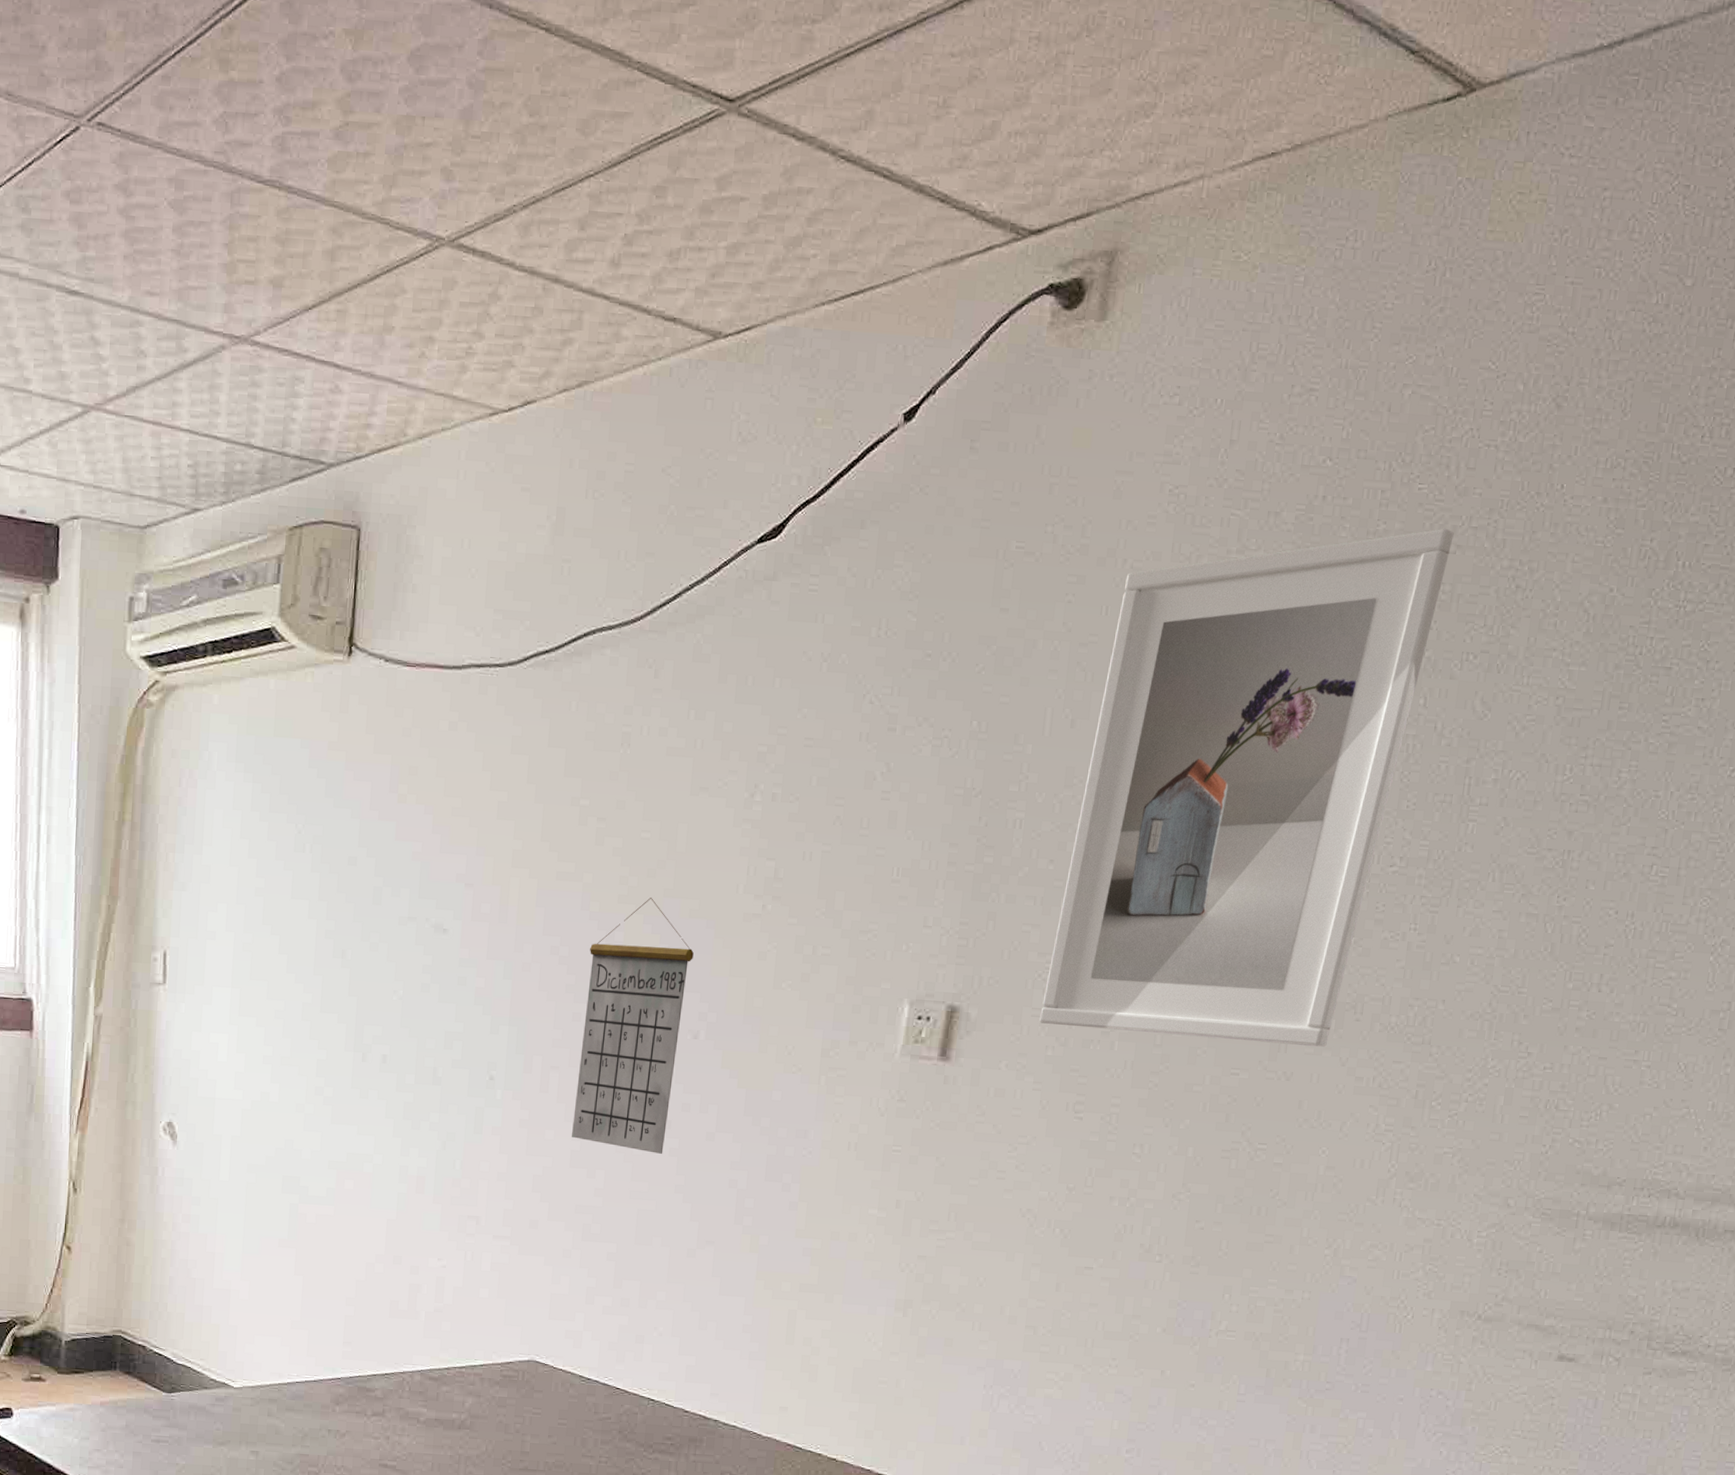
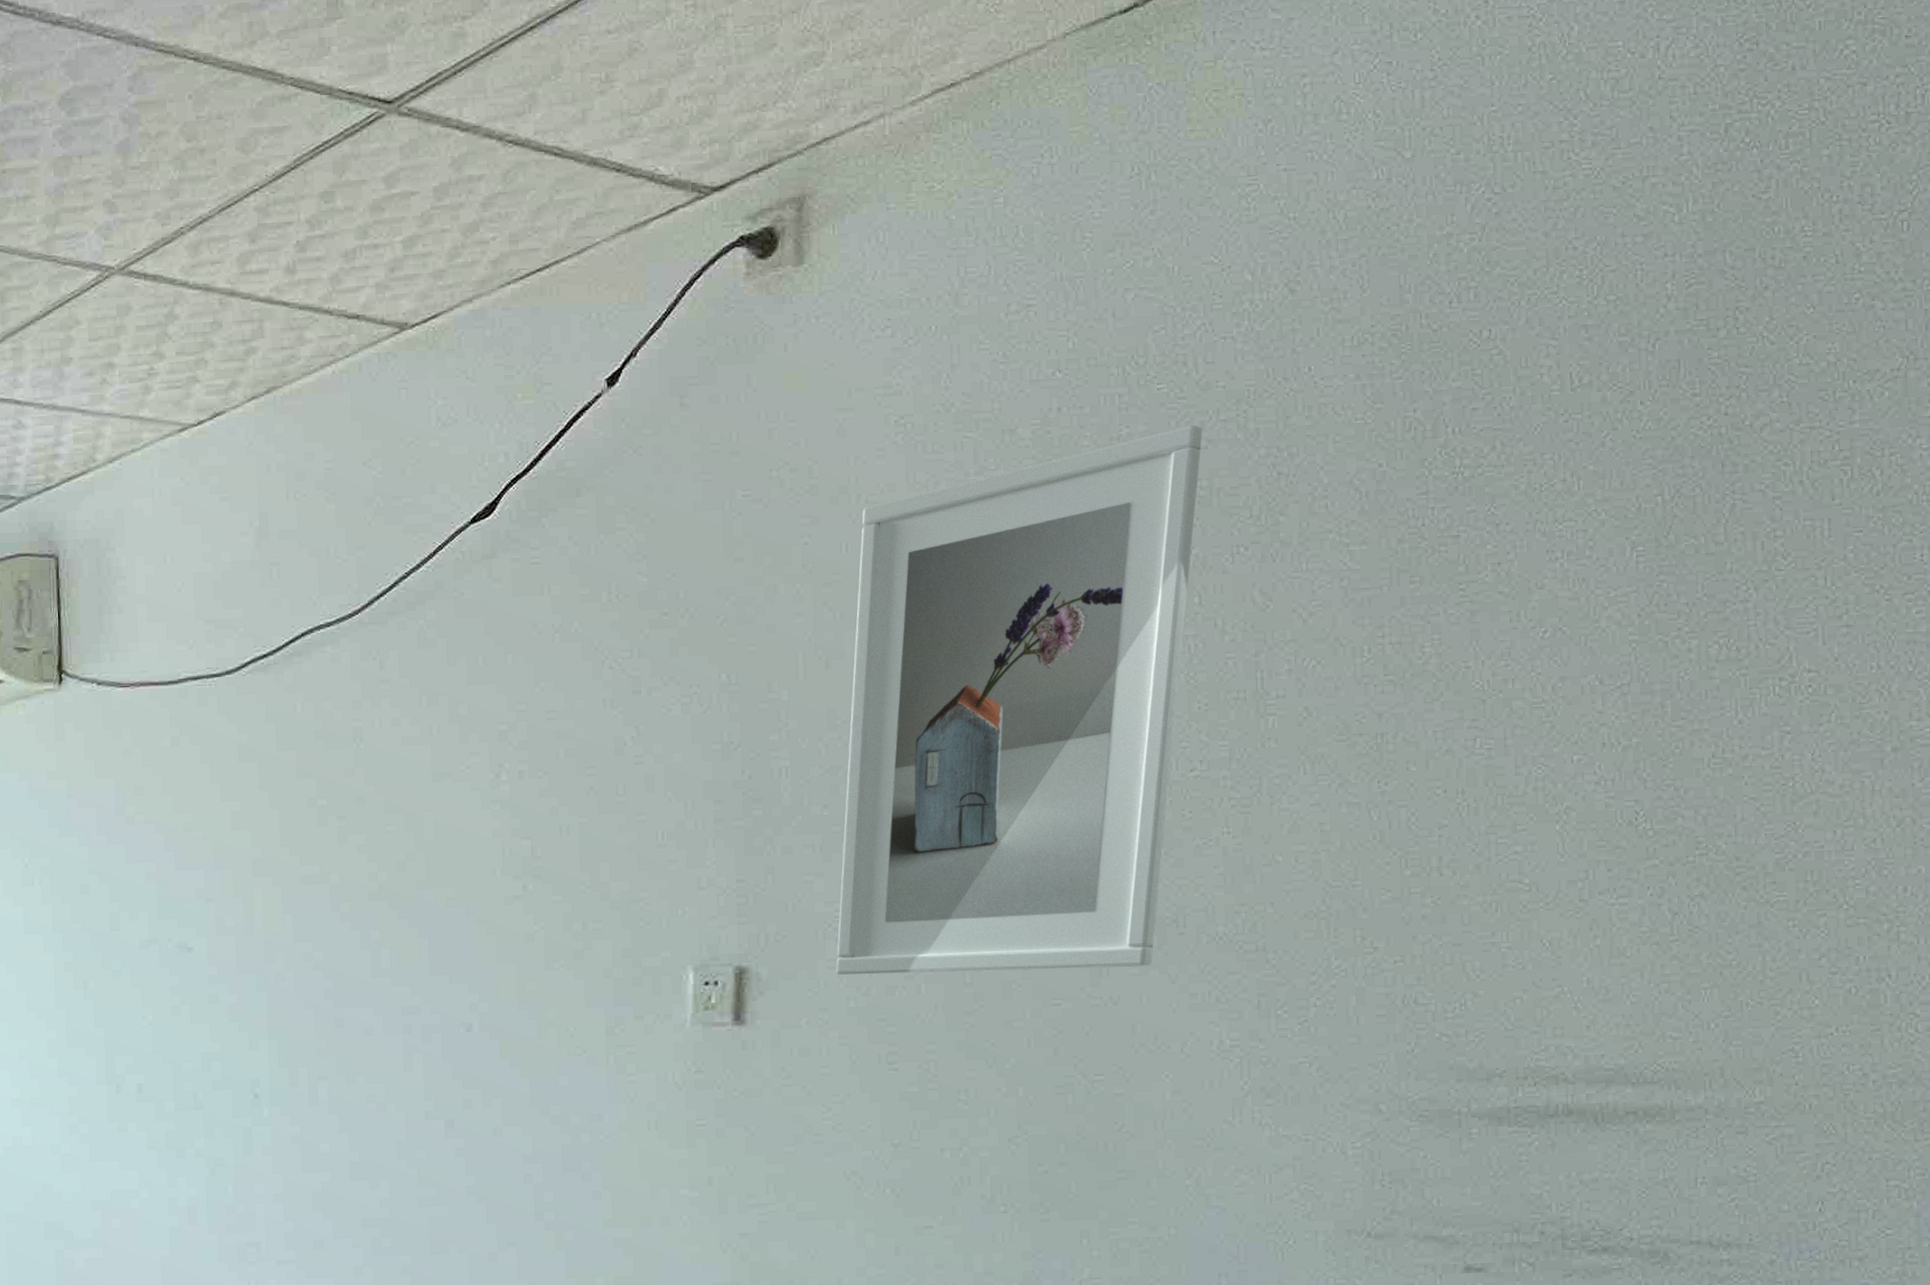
calendar: present [572,898,694,1154] -> none [345,891,456,1156]

